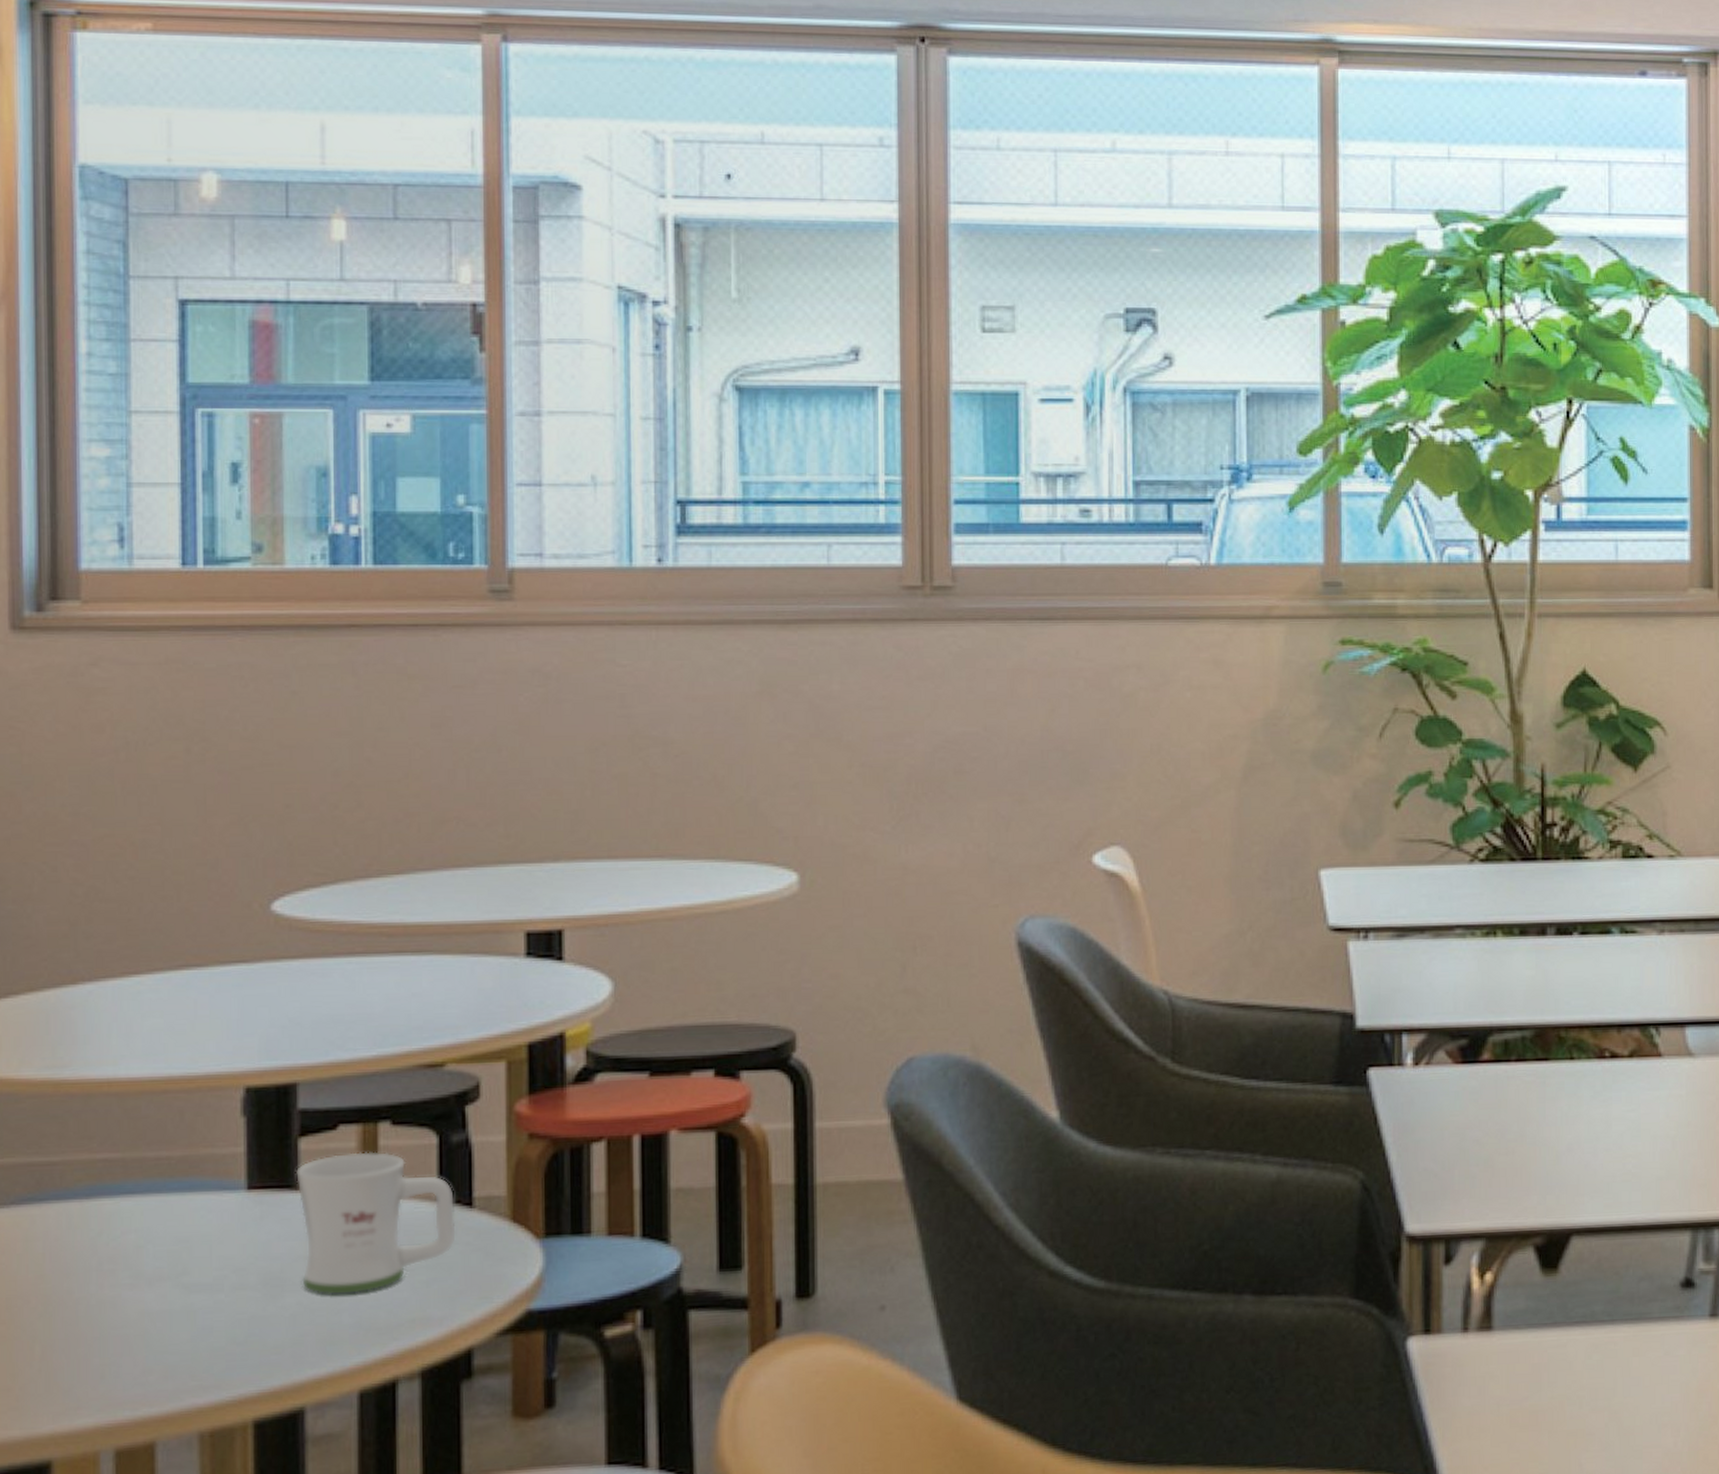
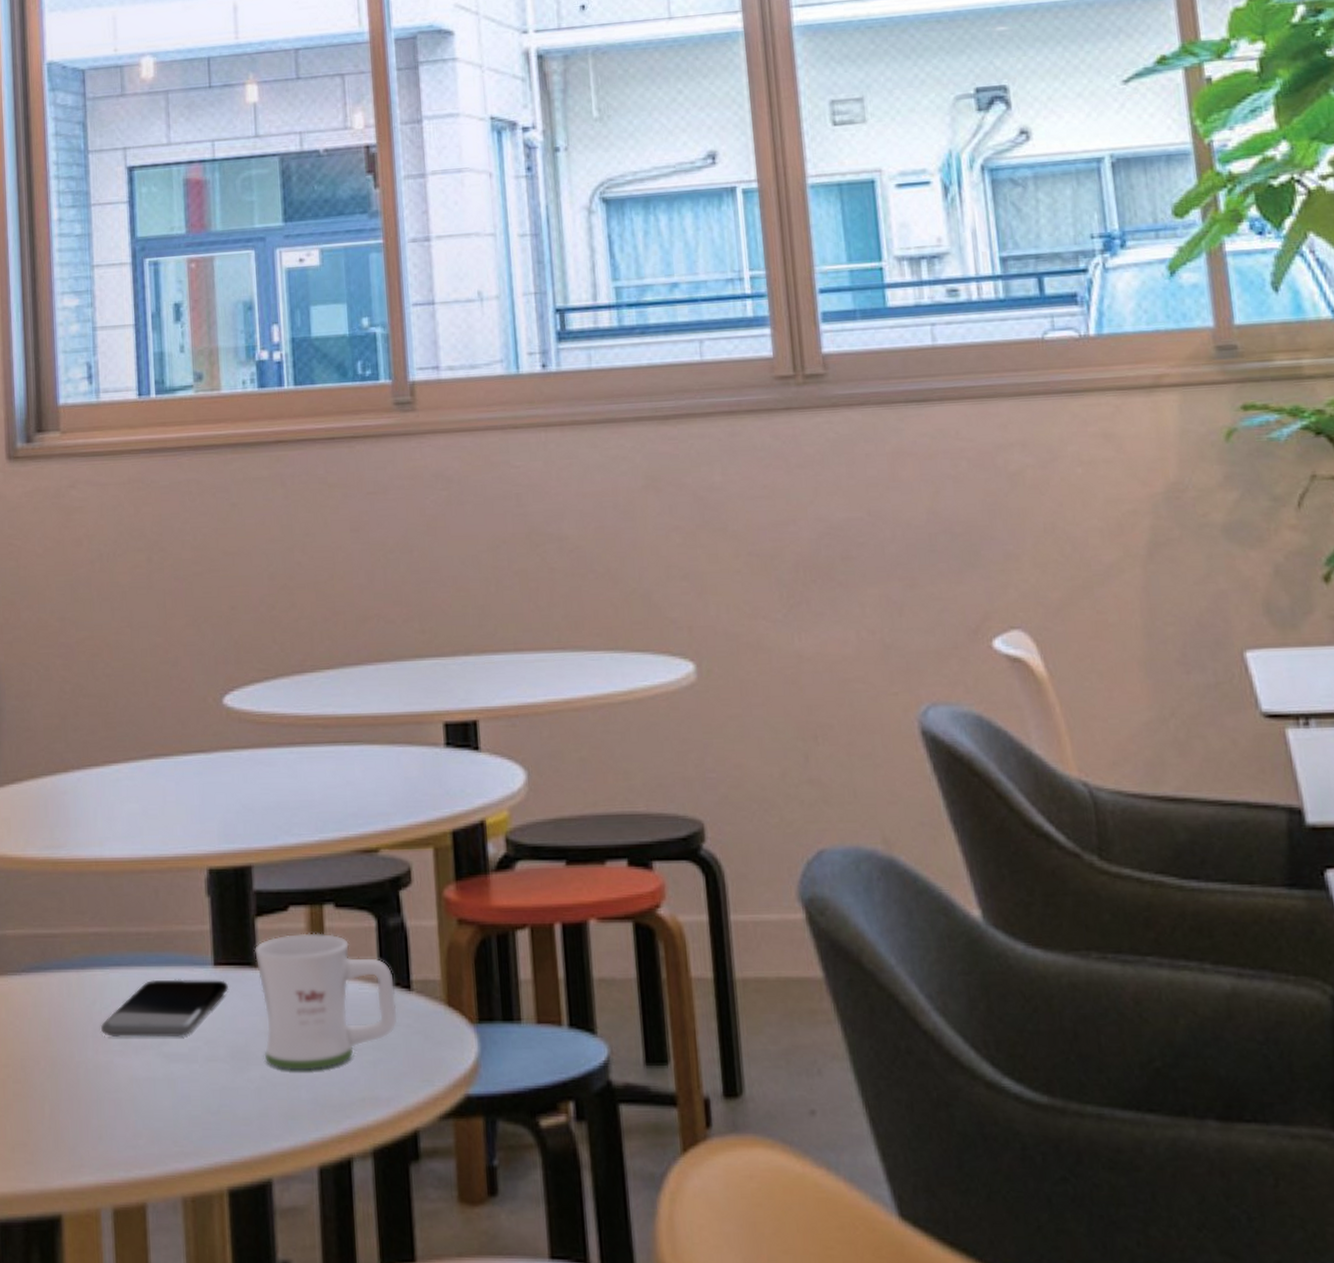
smartphone: none [107,1204,263,1269] -> present [100,979,228,1037]

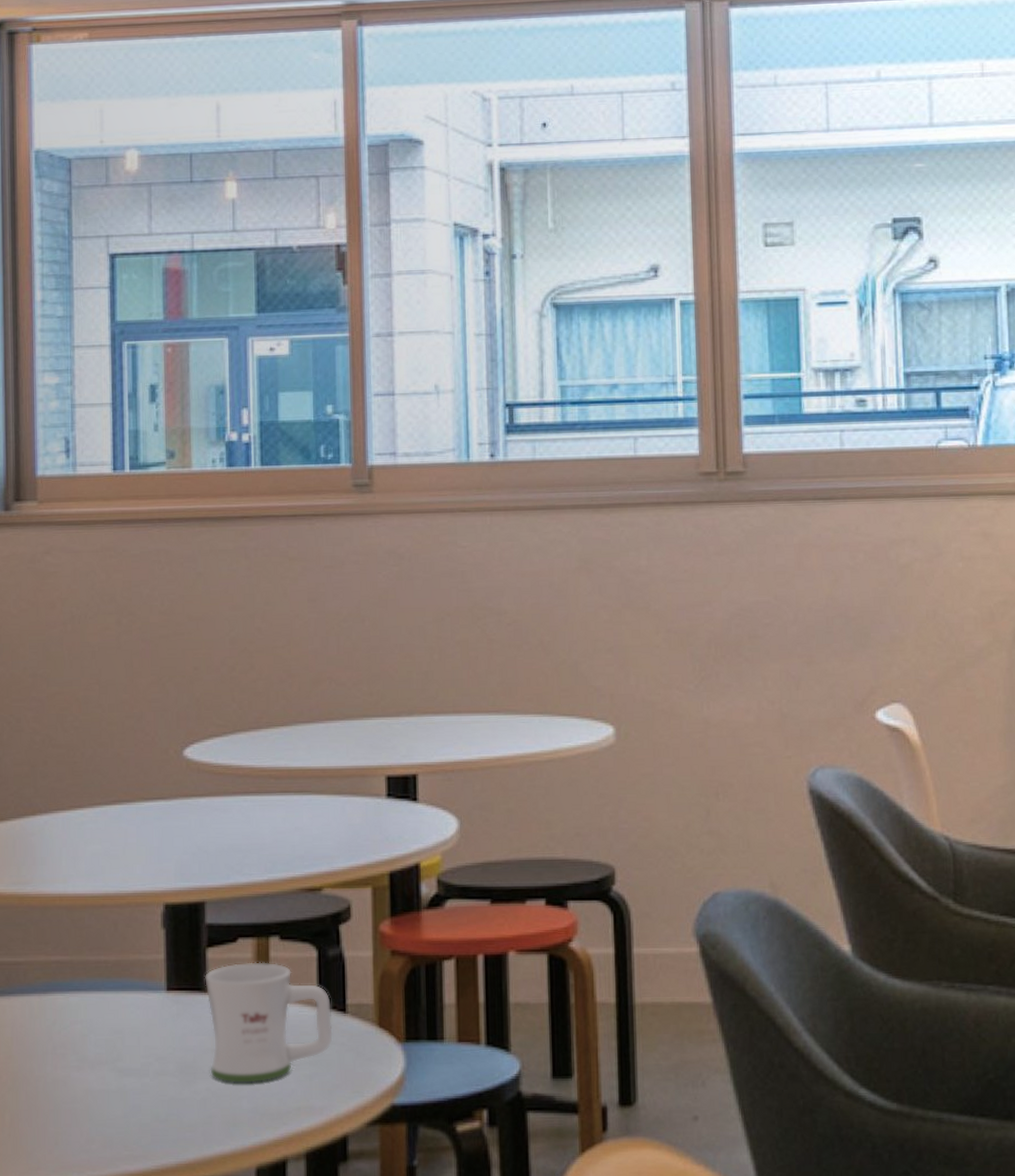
smartphone: present [100,979,228,1037] -> none [59,1002,179,1054]

